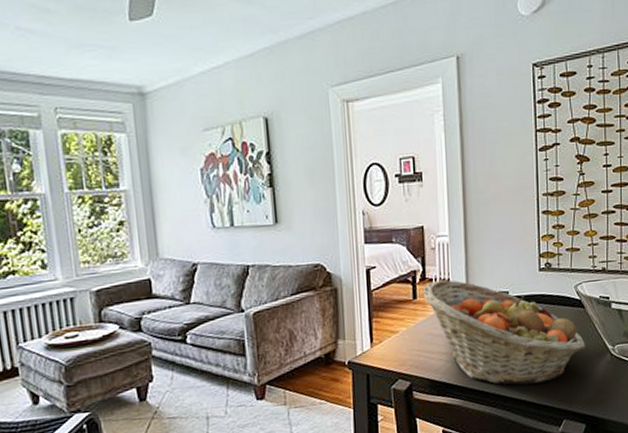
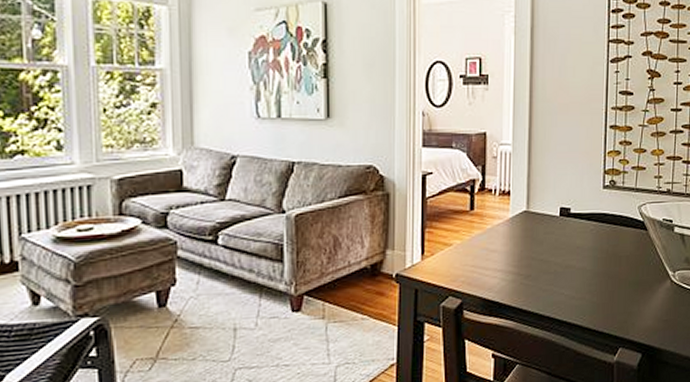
fruit basket: present [422,280,585,385] -> none [481,192,646,309]

